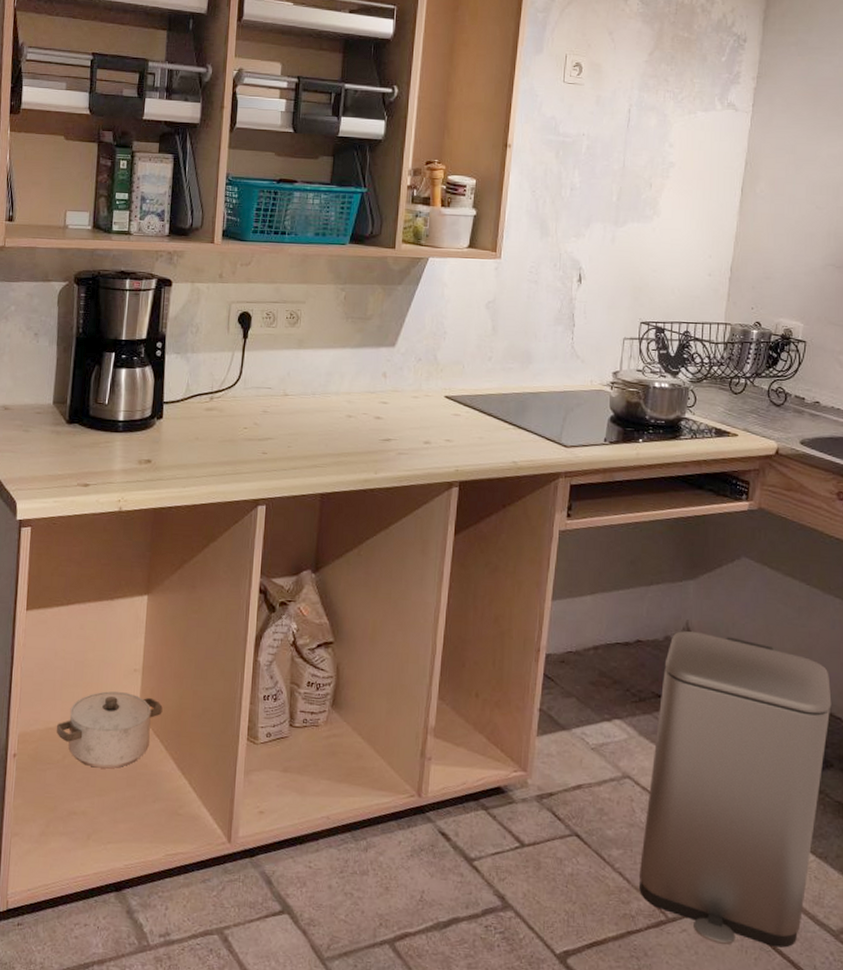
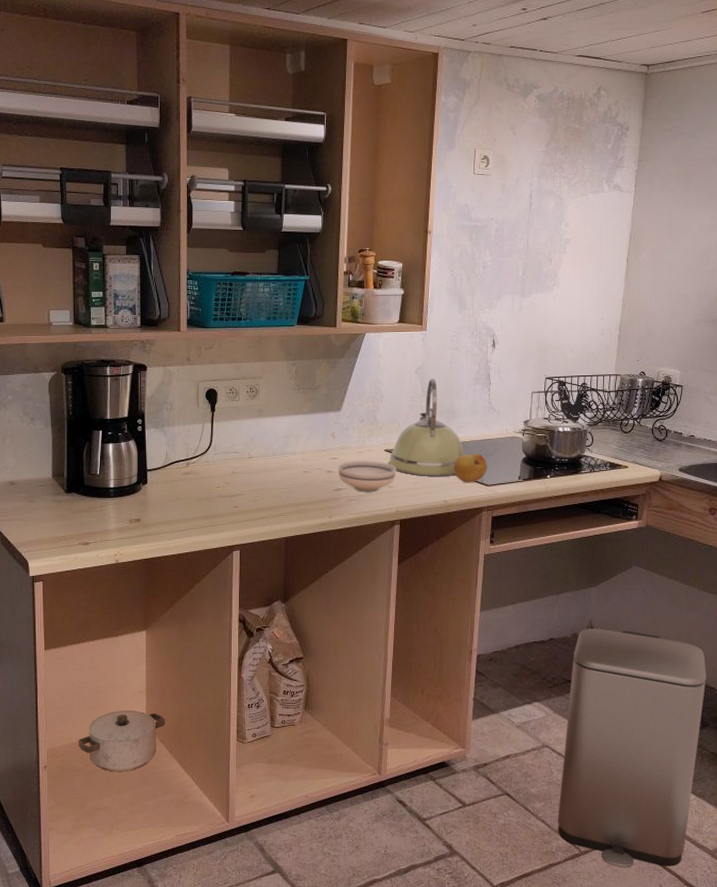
bowl: none [387,406,458,446] -> present [337,461,397,492]
kettle: none [448,315,540,433] -> present [388,379,464,476]
fruit: none [525,406,568,443] -> present [453,453,488,483]

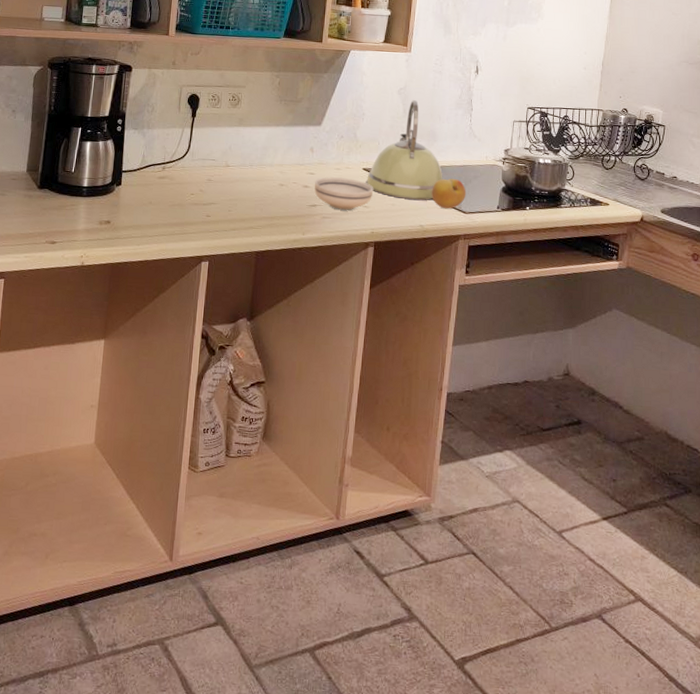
cooking pot: present [78,710,164,772] -> none [20,425,114,495]
pedal bin: present [557,629,707,867] -> none [526,373,689,653]

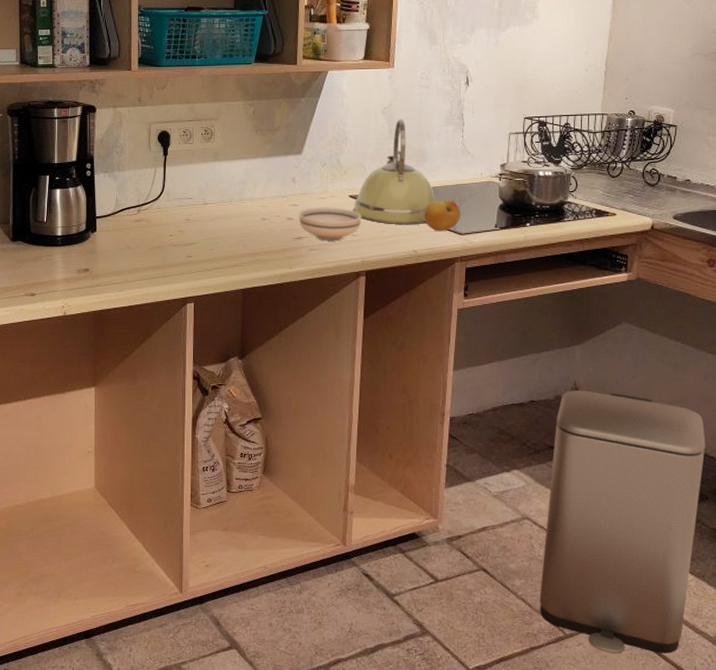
pedal bin: none [526,373,689,653] -> present [539,390,706,653]

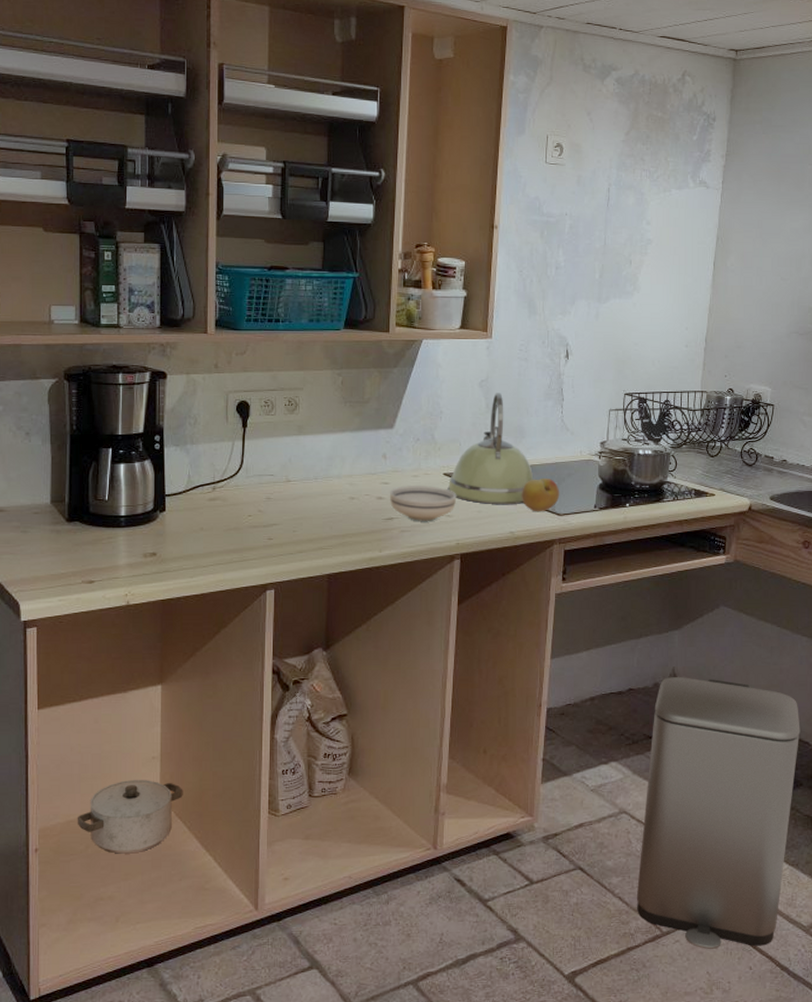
cooking pot: none [23,471,114,537] -> present [77,780,182,854]

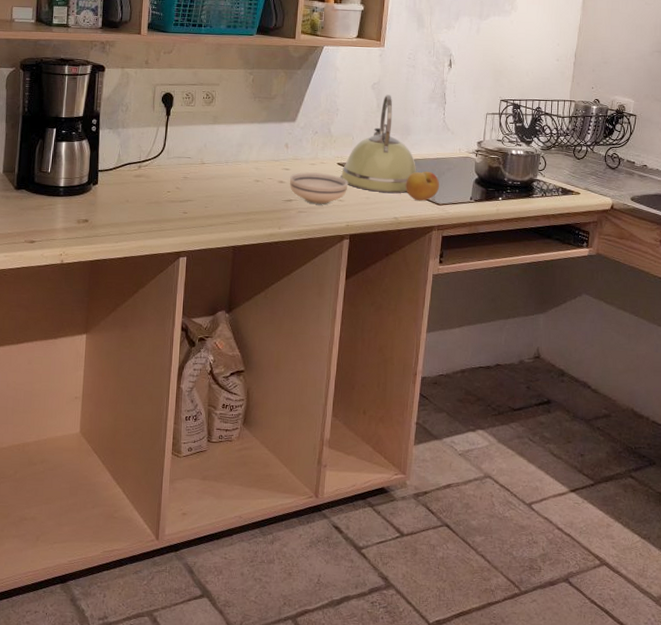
cooking pot: present [77,780,182,854] -> none [8,416,99,481]
pedal bin: present [636,677,800,949] -> none [497,356,655,612]

